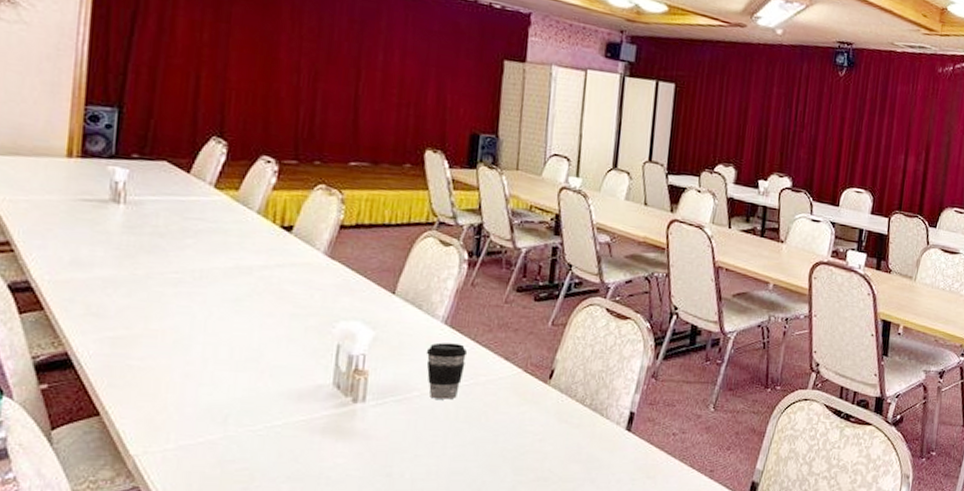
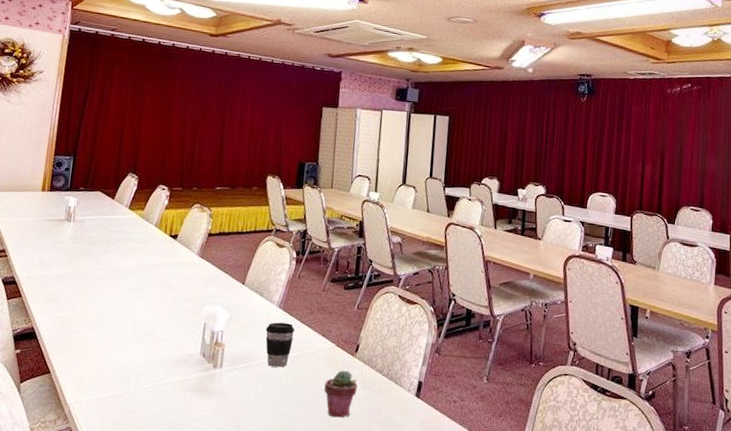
potted succulent: none [507,401,552,459] -> present [324,370,357,418]

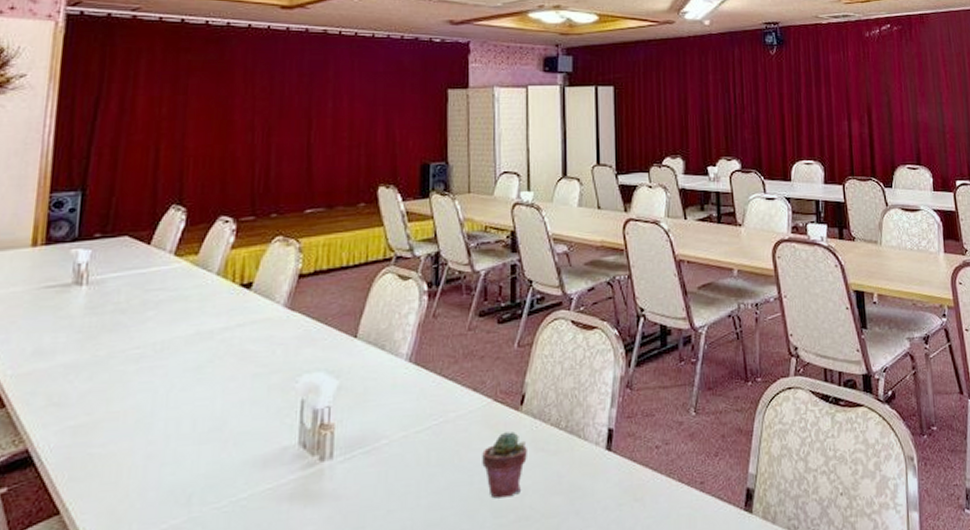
coffee cup: present [265,322,295,368] -> none [392,381,435,445]

